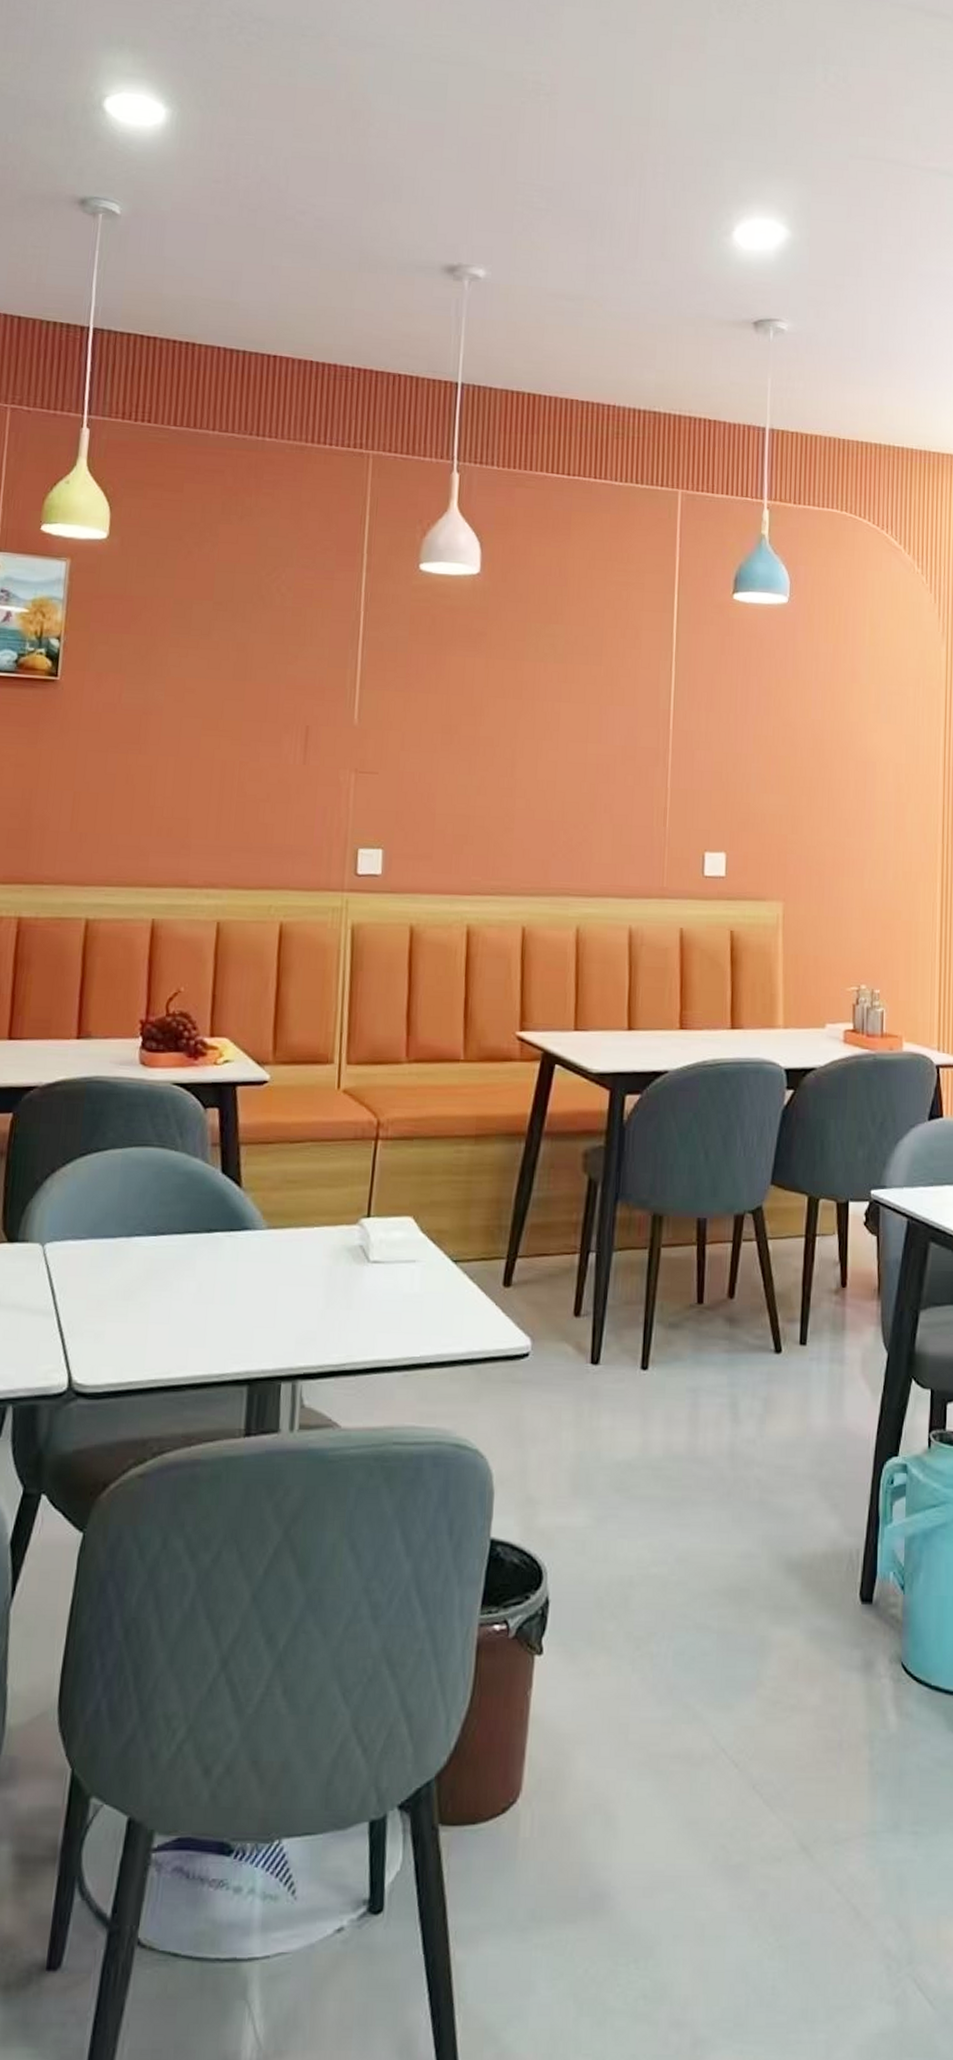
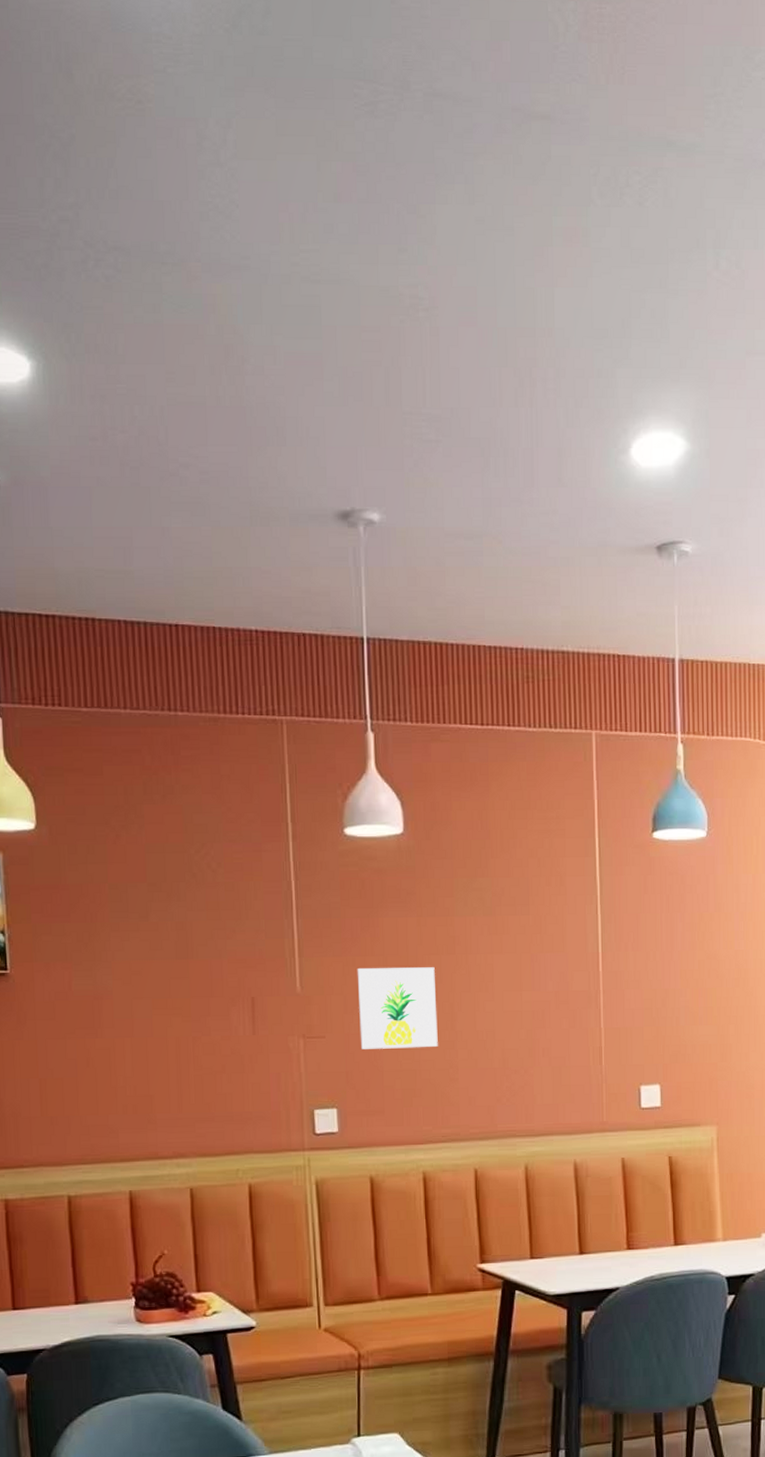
wall art: none [414,705,499,793] -> present [357,967,438,1049]

